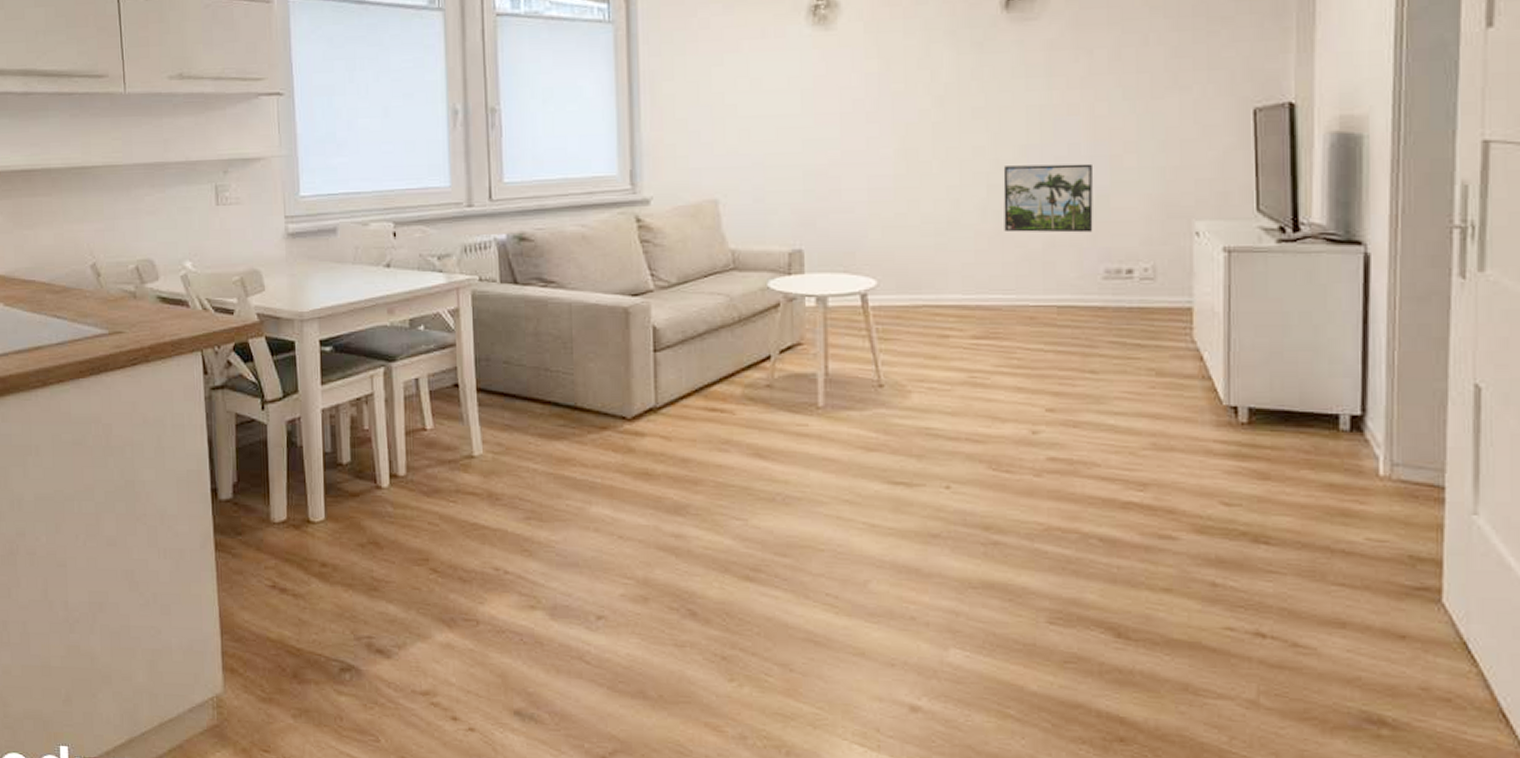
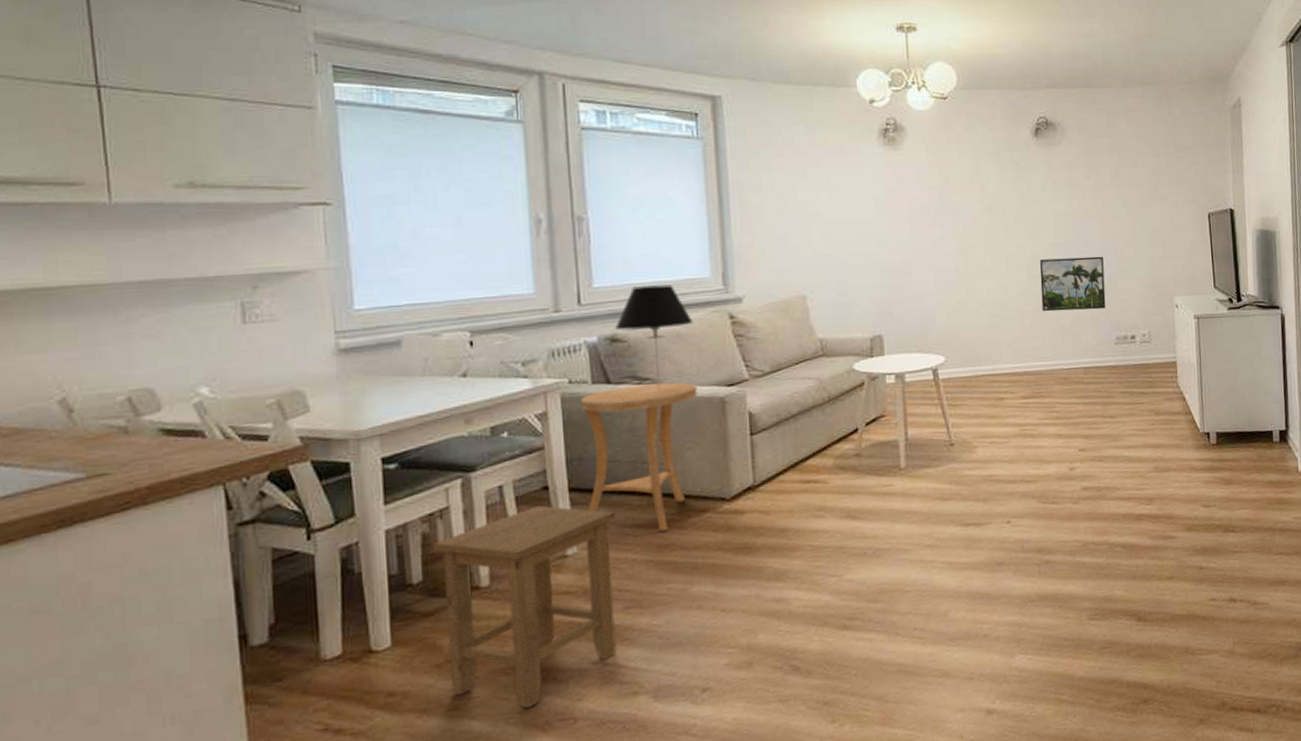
stool: none [360,402,519,602] -> present [434,505,616,709]
side table: none [489,287,602,445] -> present [580,382,698,532]
table lamp: none [522,182,599,295] -> present [614,284,693,391]

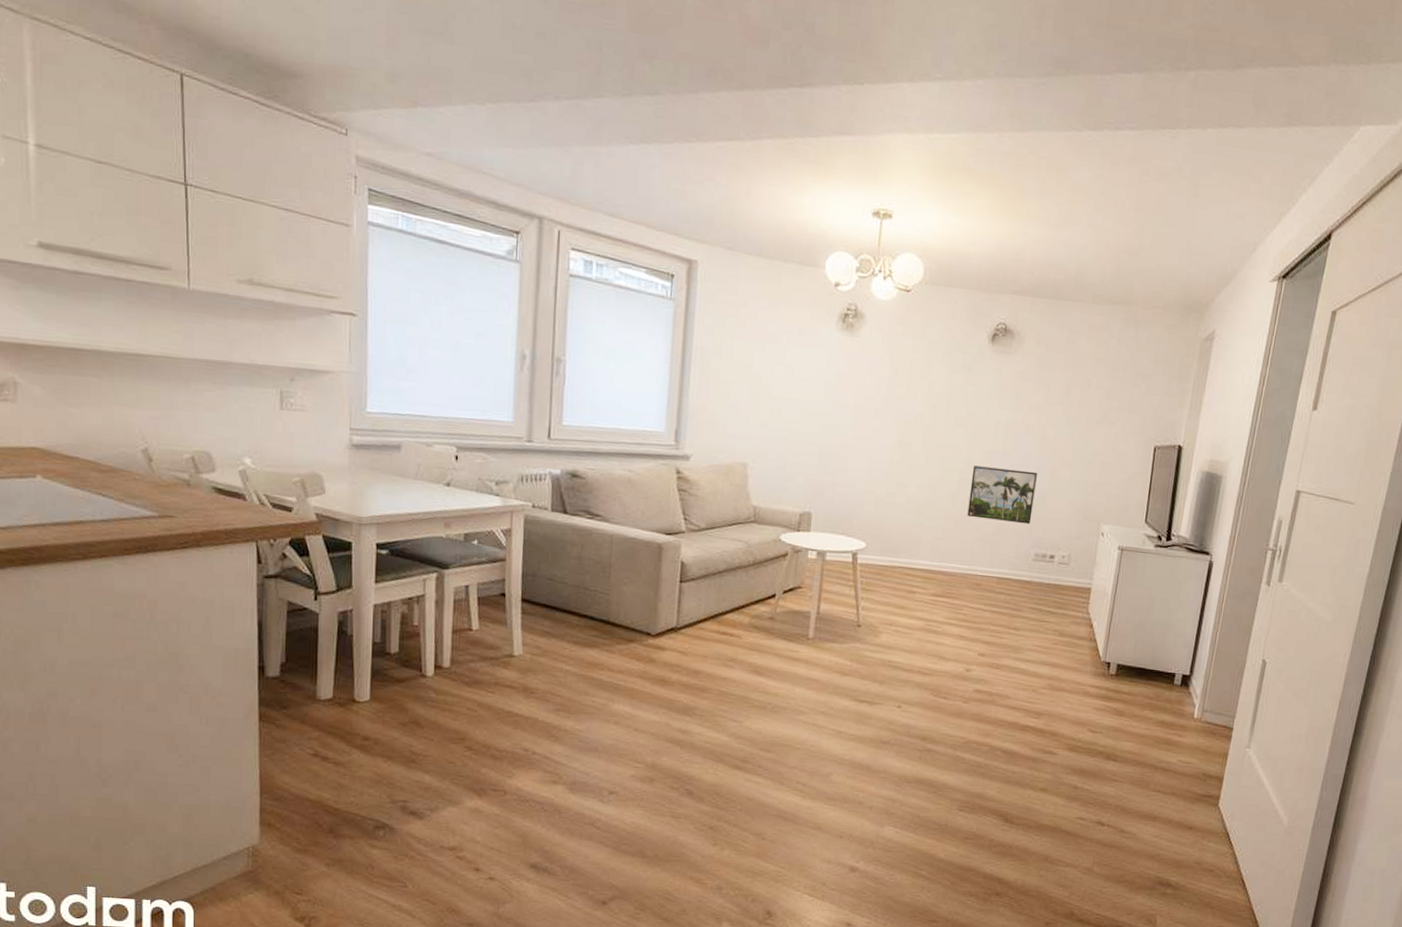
stool: present [434,505,616,709] -> none [410,608,558,775]
side table: present [580,382,698,532] -> none [536,518,640,652]
table lamp: present [614,284,693,391] -> none [576,430,644,528]

